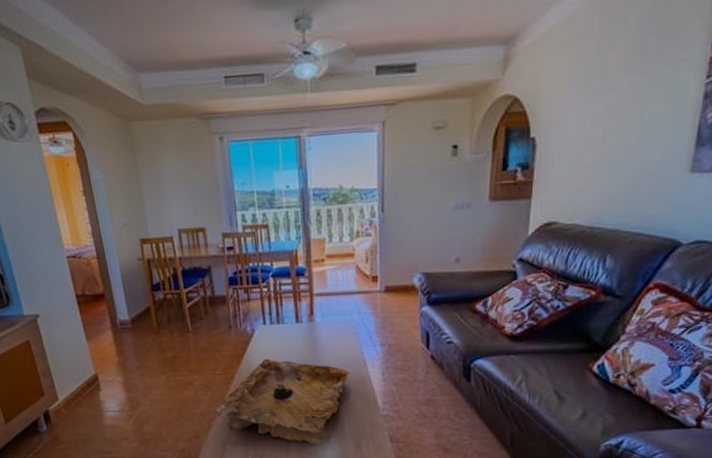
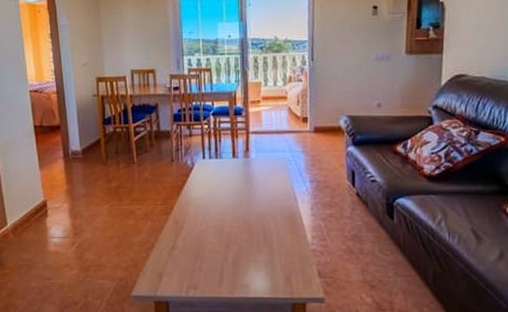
decorative tray: present [214,359,349,444] -> none [153,191,281,277]

